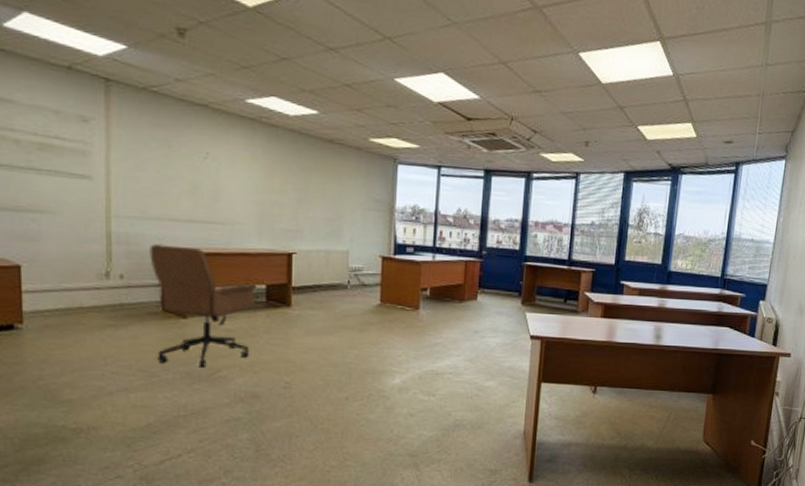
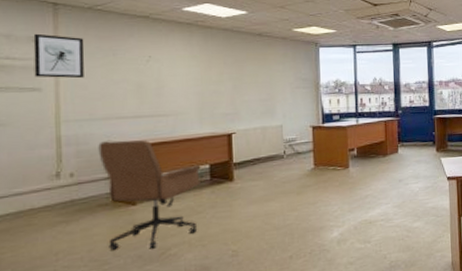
wall art: none [83,112,138,170] -> present [33,33,85,79]

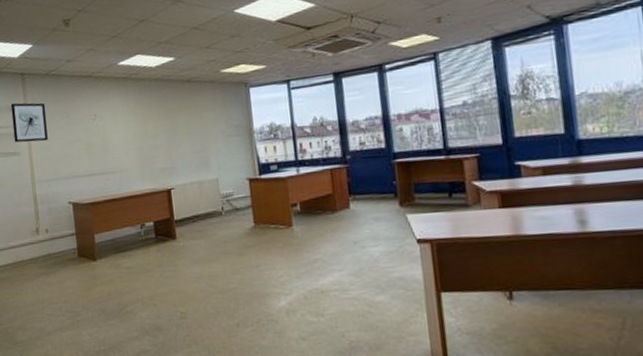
office chair: present [98,140,201,251] -> none [63,197,149,304]

